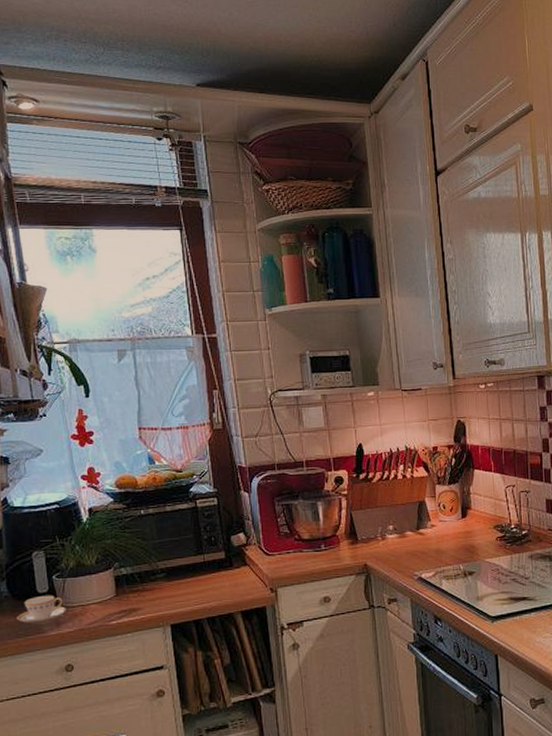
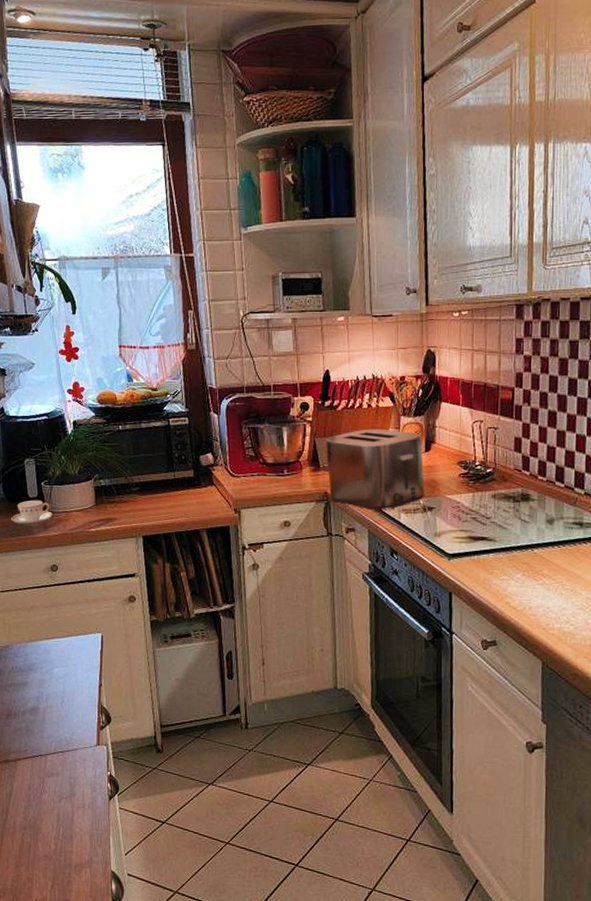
toaster: none [362,498,464,580] -> present [325,428,424,511]

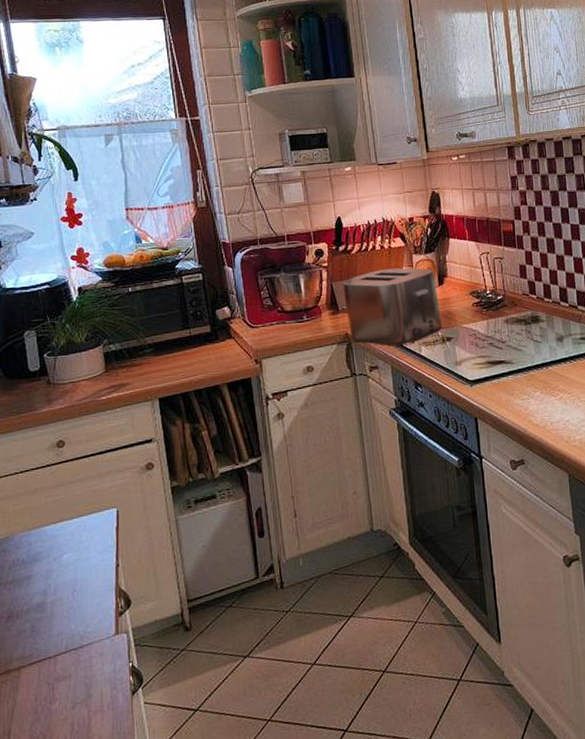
teacup: present [11,500,52,526] -> none [10,373,57,402]

